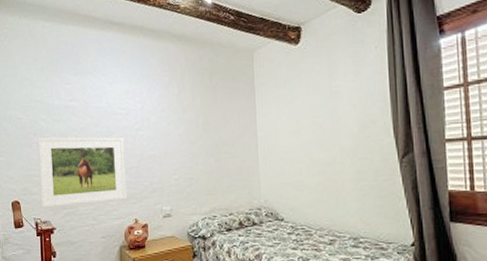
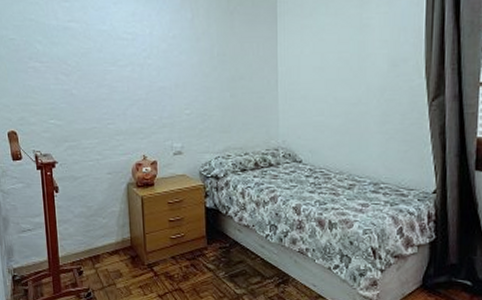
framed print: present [37,137,128,208] -> none [33,61,135,140]

